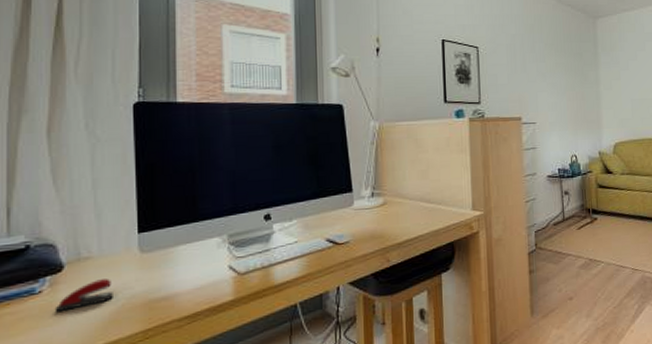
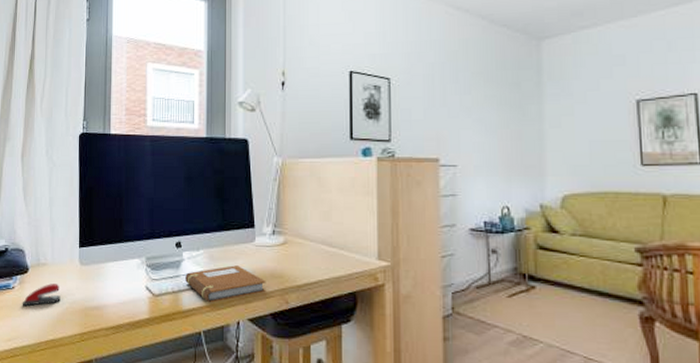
notebook: none [277,231,367,273] -> present [185,265,266,303]

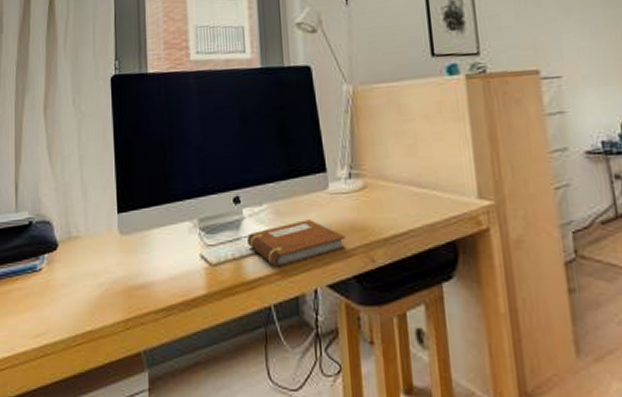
stapler: present [22,283,61,307] -> none [51,260,98,292]

